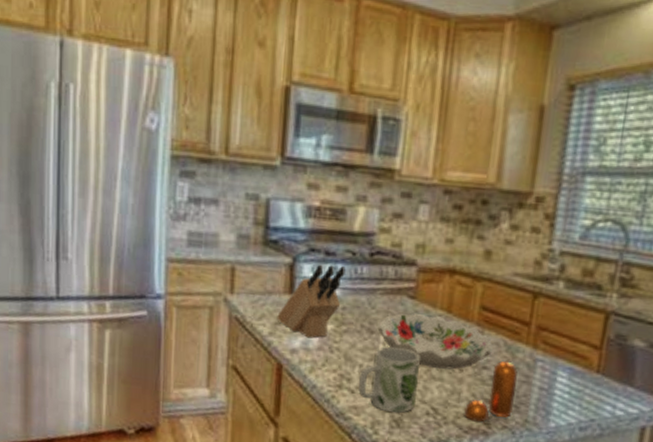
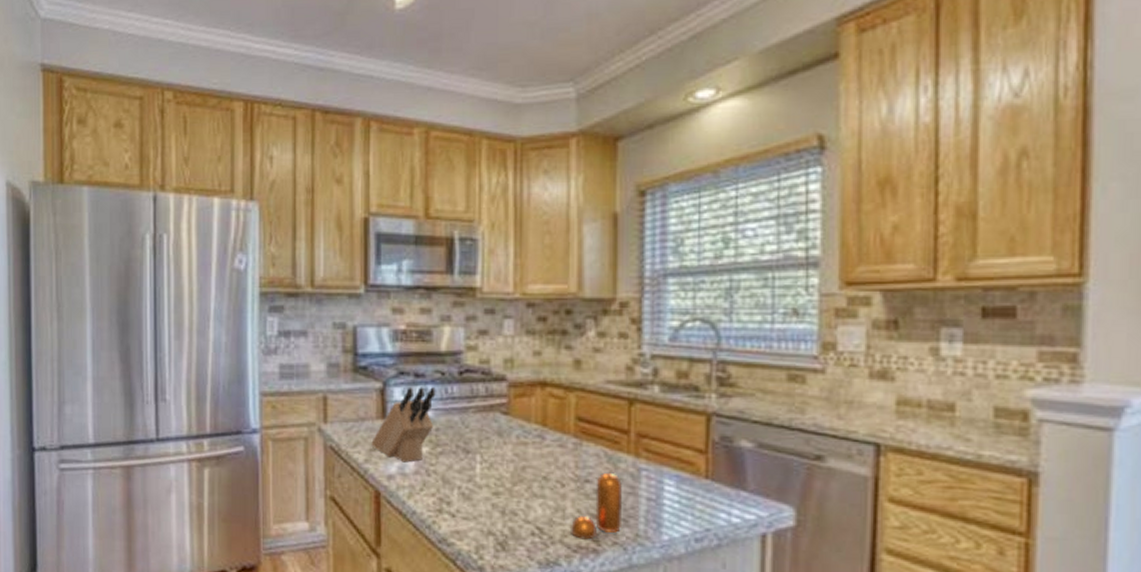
mug: present [358,347,420,413] -> none [459,465,519,535]
decorative bowl: present [377,312,493,370] -> none [473,429,593,486]

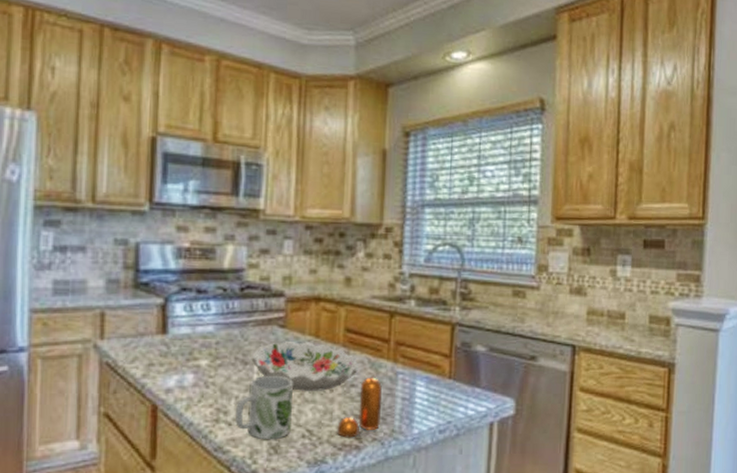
knife block: present [371,387,436,463] -> none [150,302,217,376]
mug: none [459,465,519,535] -> present [235,375,293,439]
decorative bowl: none [473,429,593,486] -> present [251,340,358,391]

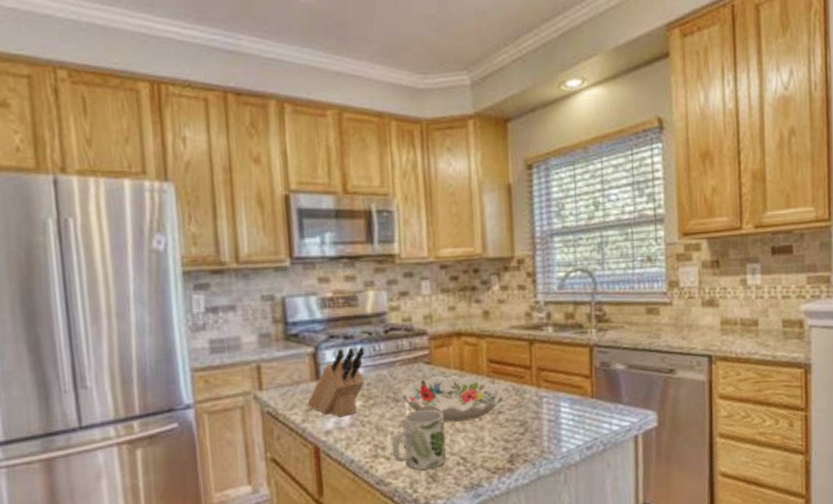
knife block: none [150,302,217,376] -> present [307,347,365,418]
pepper shaker: present [336,377,382,438] -> none [488,403,530,462]

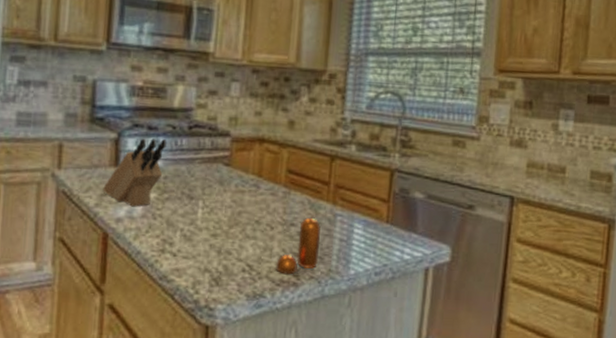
mug: present [392,409,446,470] -> none [180,210,236,272]
decorative bowl: present [401,375,504,422] -> none [196,178,299,228]
pepper shaker: none [488,403,530,462] -> present [275,217,321,275]

